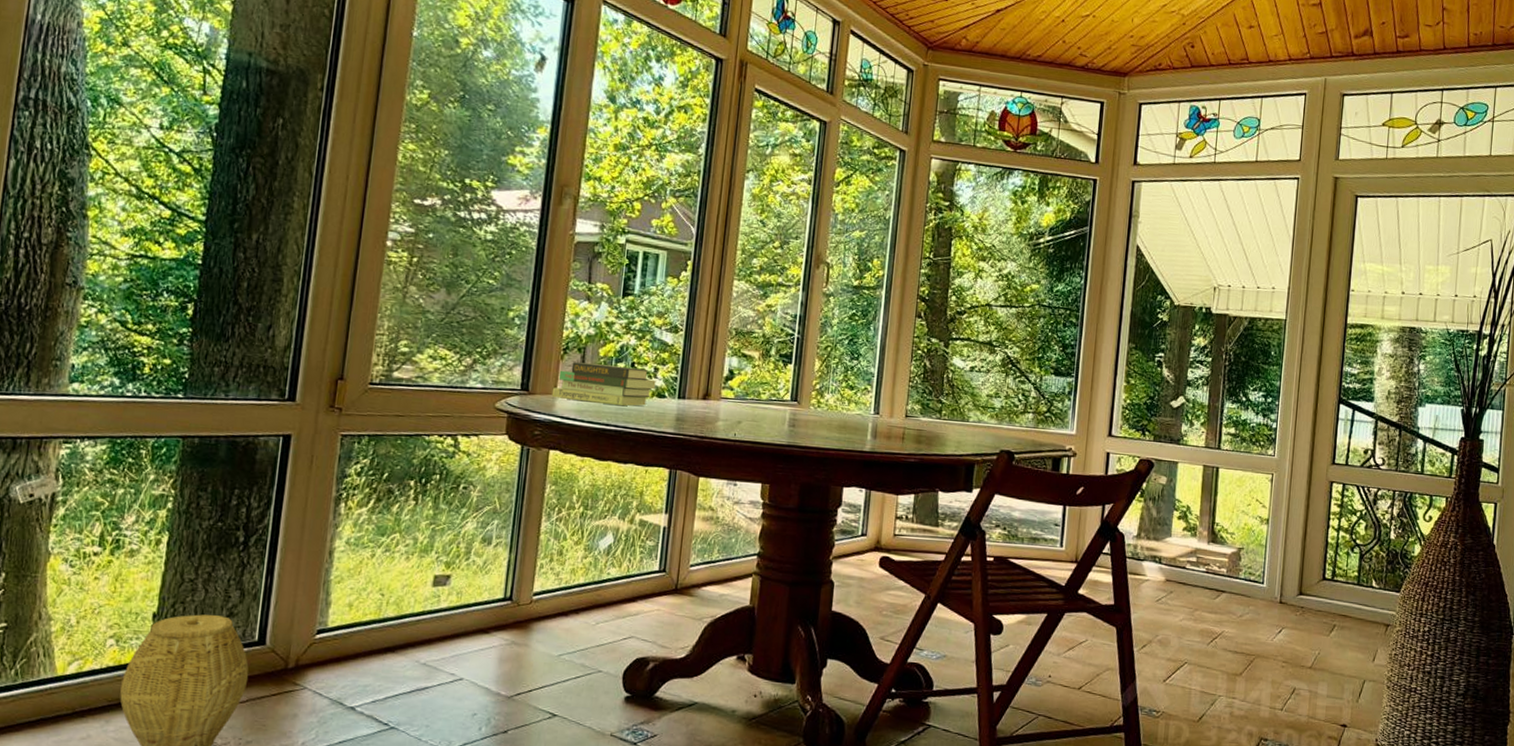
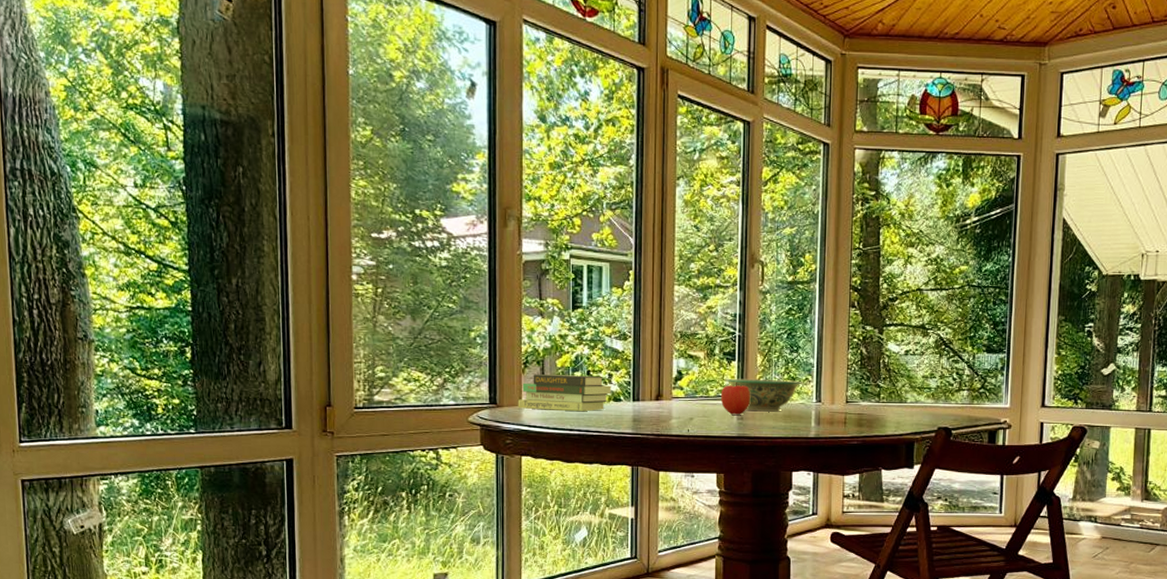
fruit: none [772,386,805,422] -> present [720,382,751,415]
decorative bowl: none [779,381,862,422] -> present [725,378,803,412]

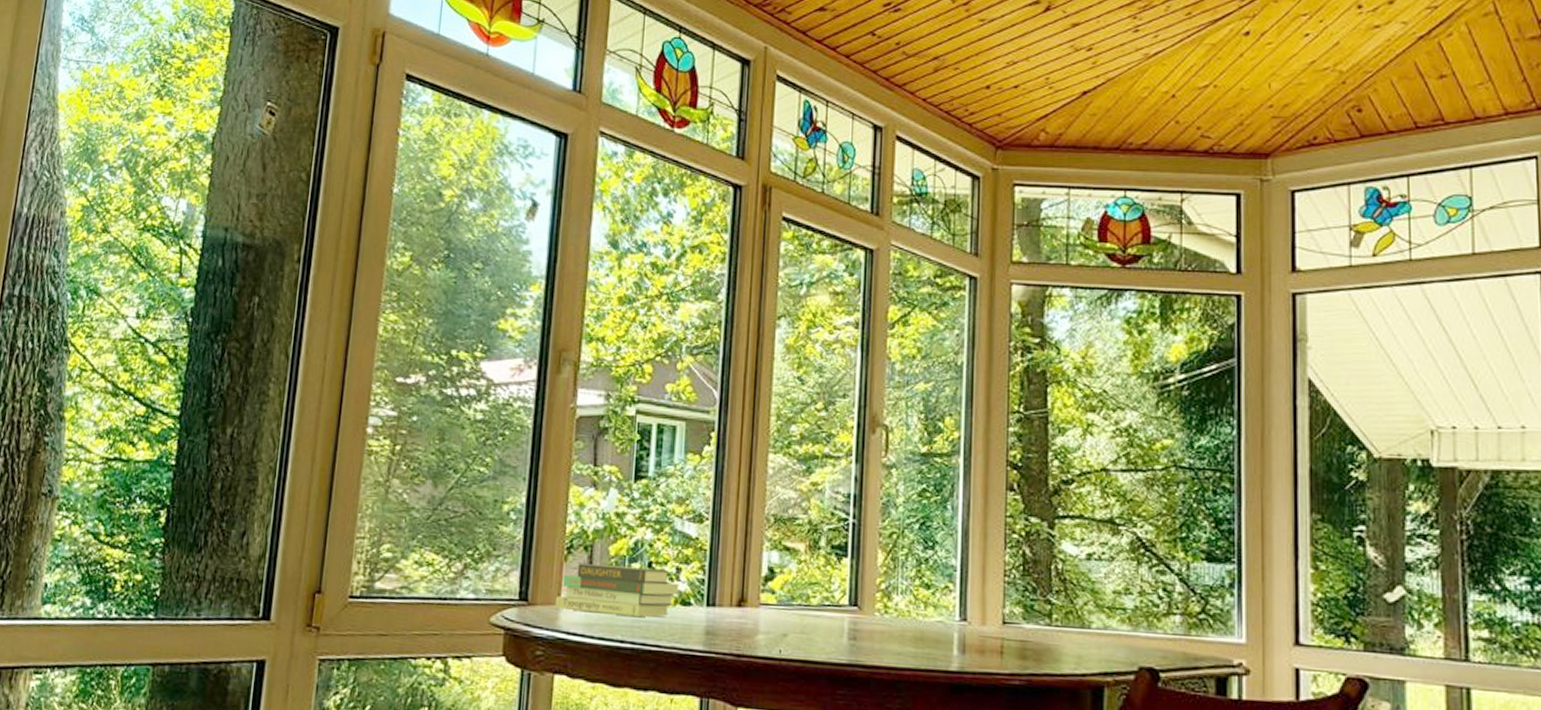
fruit: present [720,382,751,415] -> none [825,586,868,633]
decorative bowl: present [725,378,803,412] -> none [833,581,941,632]

